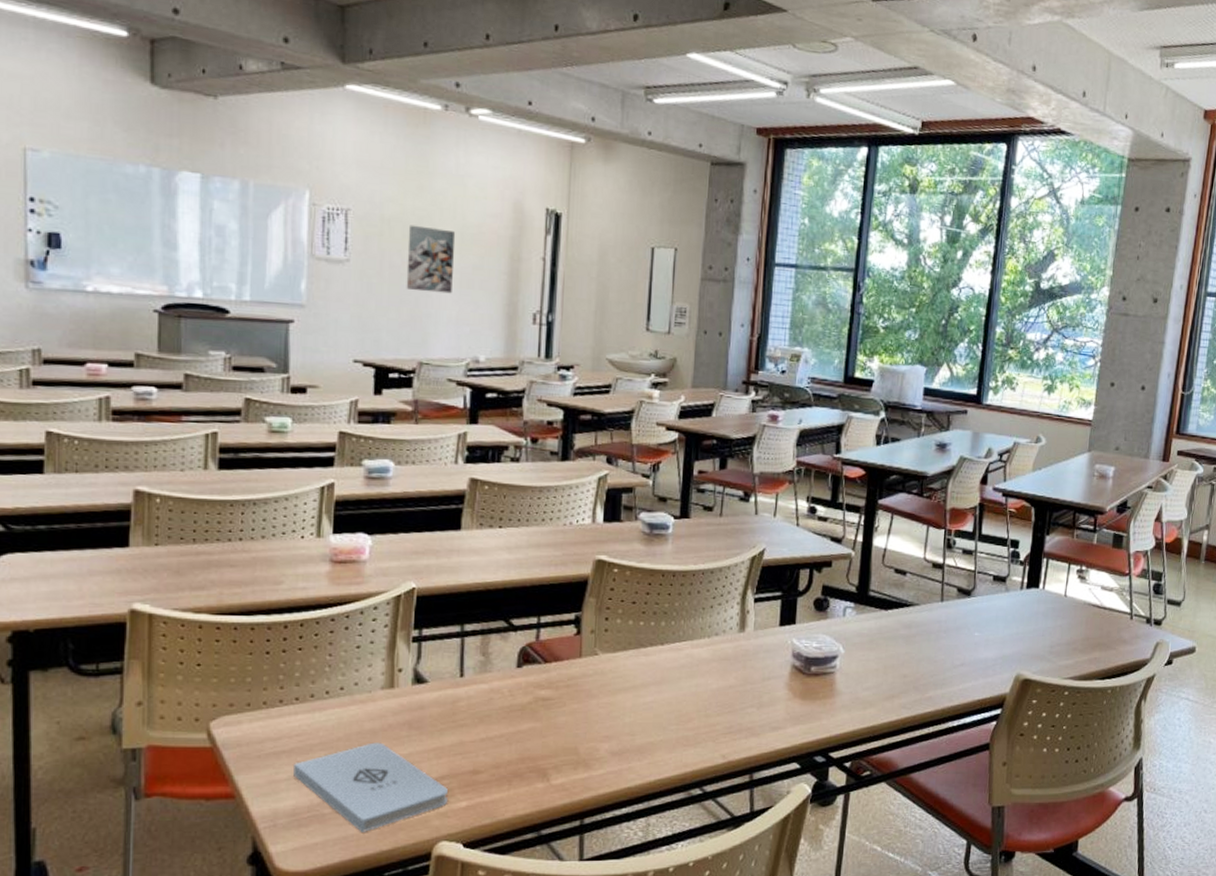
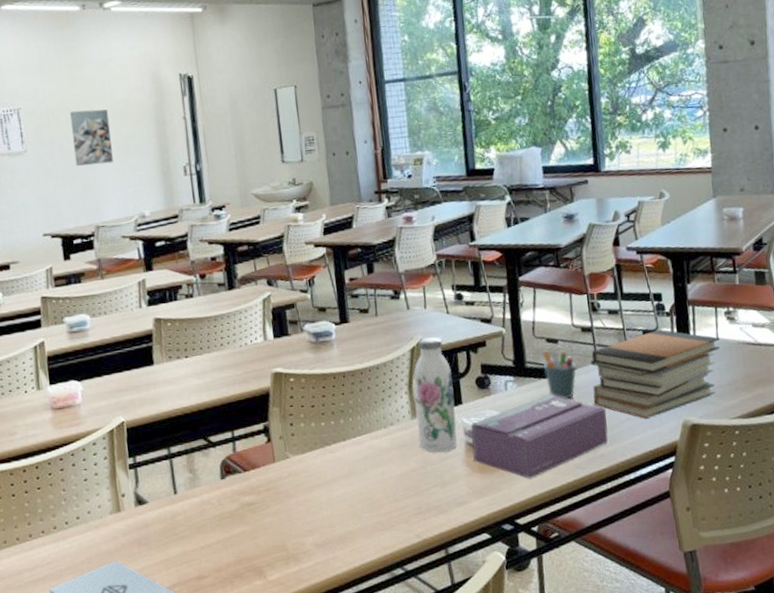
water bottle: none [742,548,791,672] -> present [413,337,457,453]
tissue box: none [797,627,942,712] -> present [471,394,608,479]
pen holder: none [887,581,921,635] -> present [542,350,577,399]
book stack: none [930,577,1068,666] -> present [590,329,720,419]

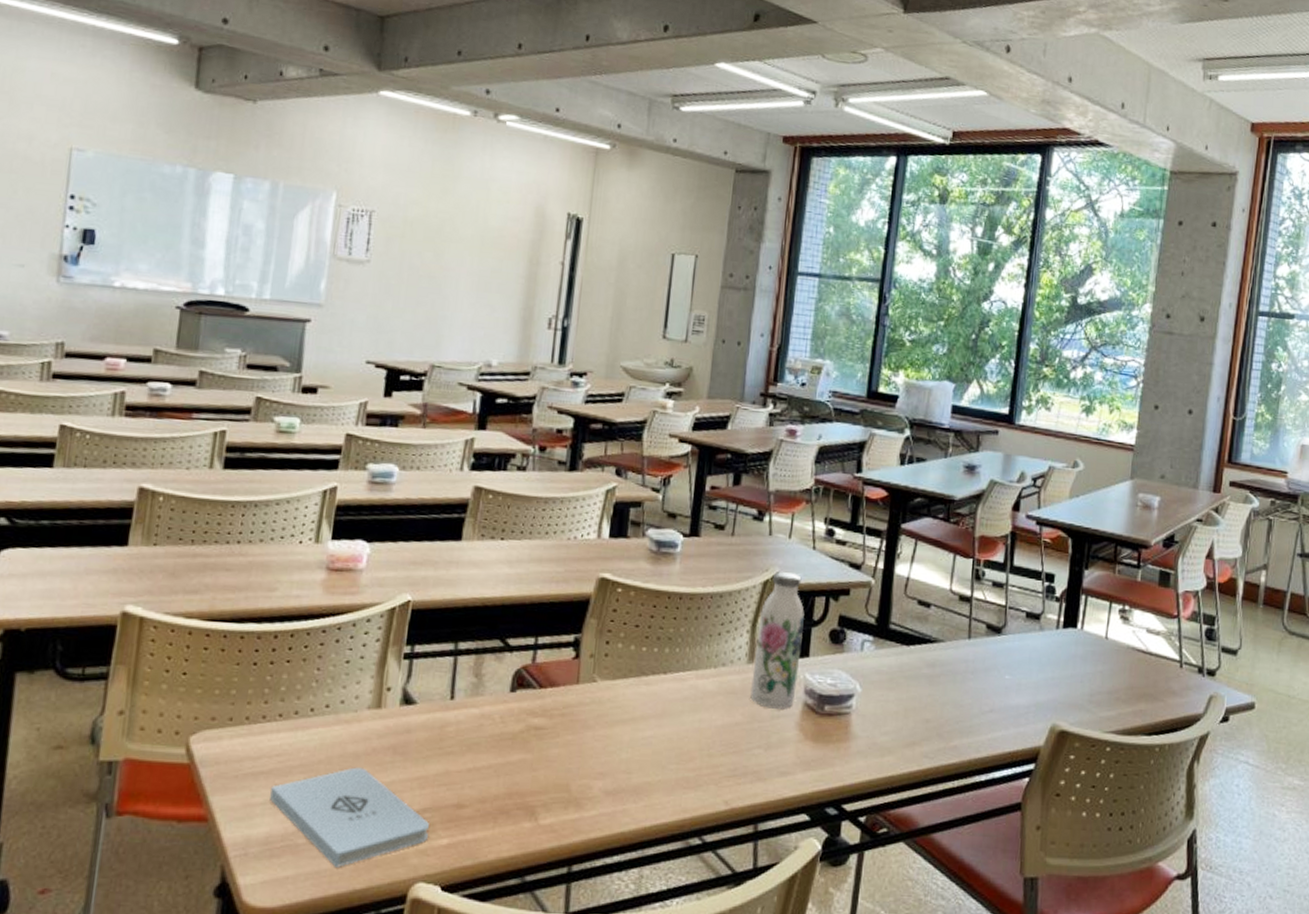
wall art: present [69,109,113,166] -> none [423,227,477,297]
tissue box: present [471,394,608,479] -> none [809,664,969,760]
pen holder: present [542,350,577,399] -> none [908,613,946,675]
book stack: present [590,329,720,419] -> none [956,614,1109,714]

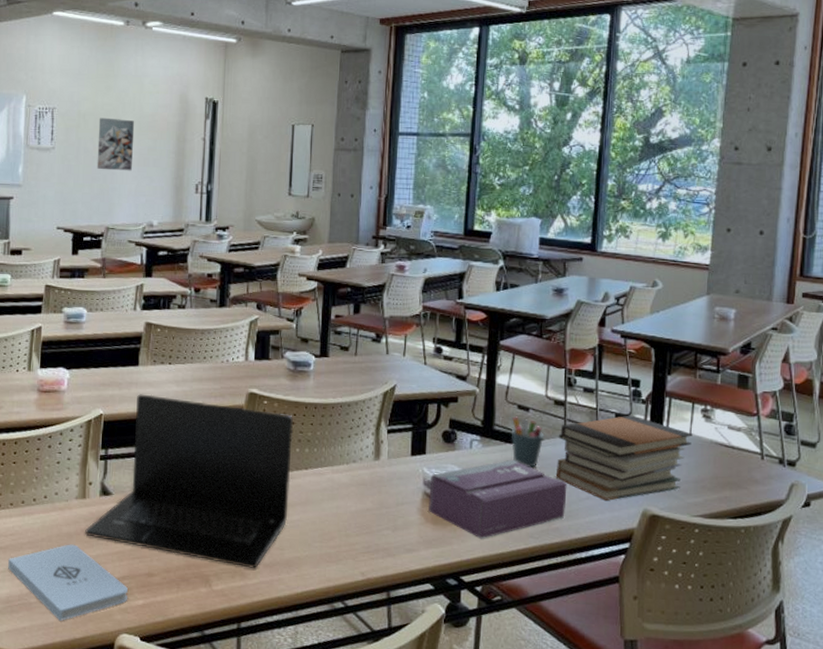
laptop: none [376,576,653,797] -> present [84,394,294,568]
wall art: none [423,227,477,297] -> present [96,117,135,171]
water bottle: present [750,572,805,709] -> none [378,384,421,498]
tissue box: none [809,664,969,760] -> present [428,459,567,539]
pen holder: none [908,613,946,675] -> present [511,416,545,468]
book stack: none [956,614,1109,714] -> present [555,415,693,501]

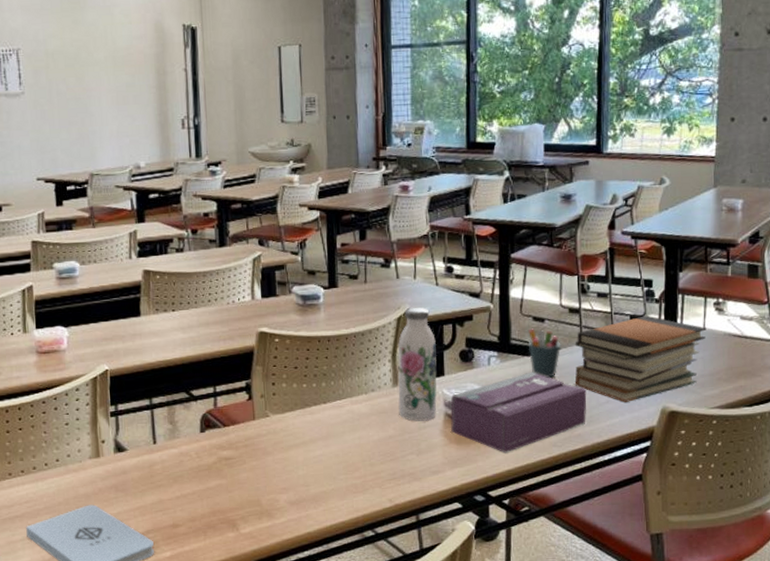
laptop: present [84,394,294,568] -> none [102,344,310,508]
wall art: present [96,117,135,171] -> none [69,55,111,112]
water bottle: none [378,384,421,498] -> present [397,308,437,422]

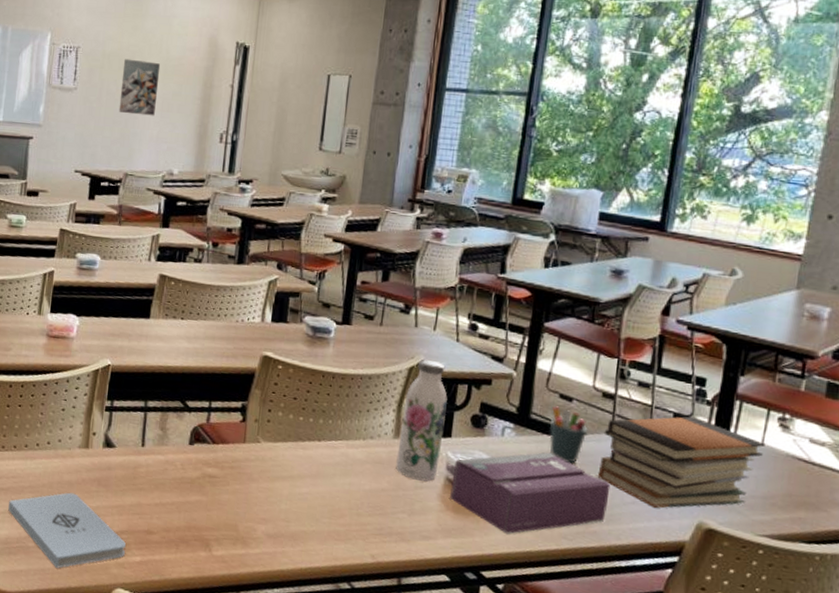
wall art: none [69,55,111,112] -> present [118,58,161,116]

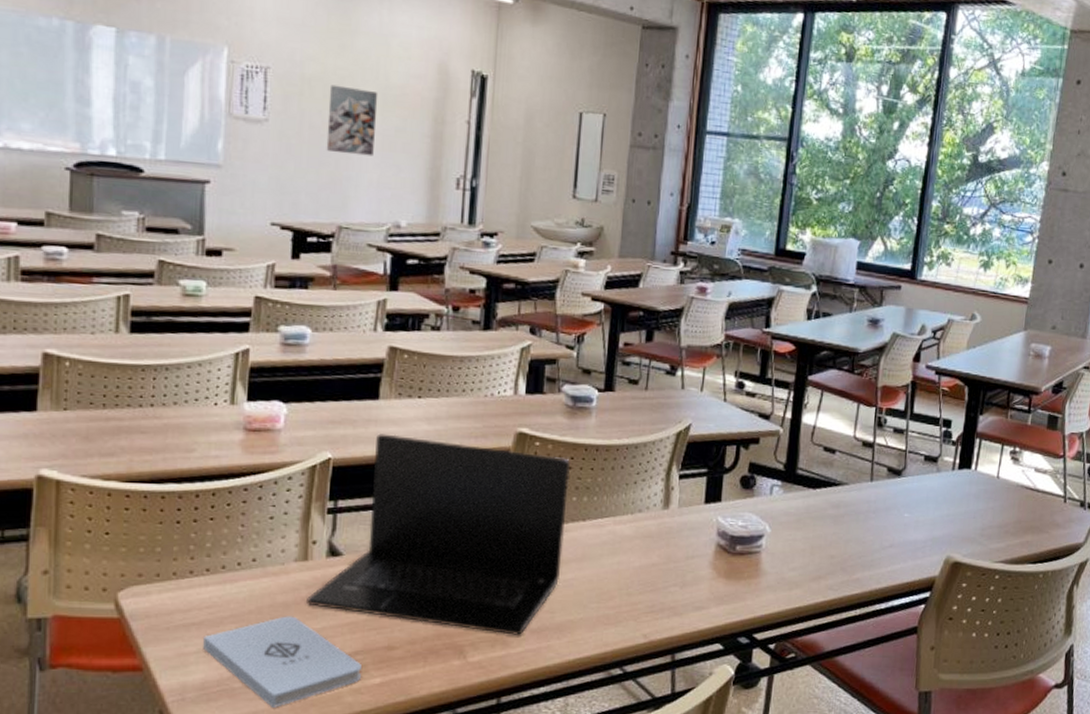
laptop: none [85,347,309,538] -> present [305,433,571,635]
water bottle: present [396,360,448,482] -> none [666,423,717,550]
tissue box: present [450,452,611,534] -> none [721,506,871,593]
pen holder: present [549,406,588,464] -> none [815,459,850,515]
book stack: present [597,416,766,508] -> none [859,457,1000,548]

